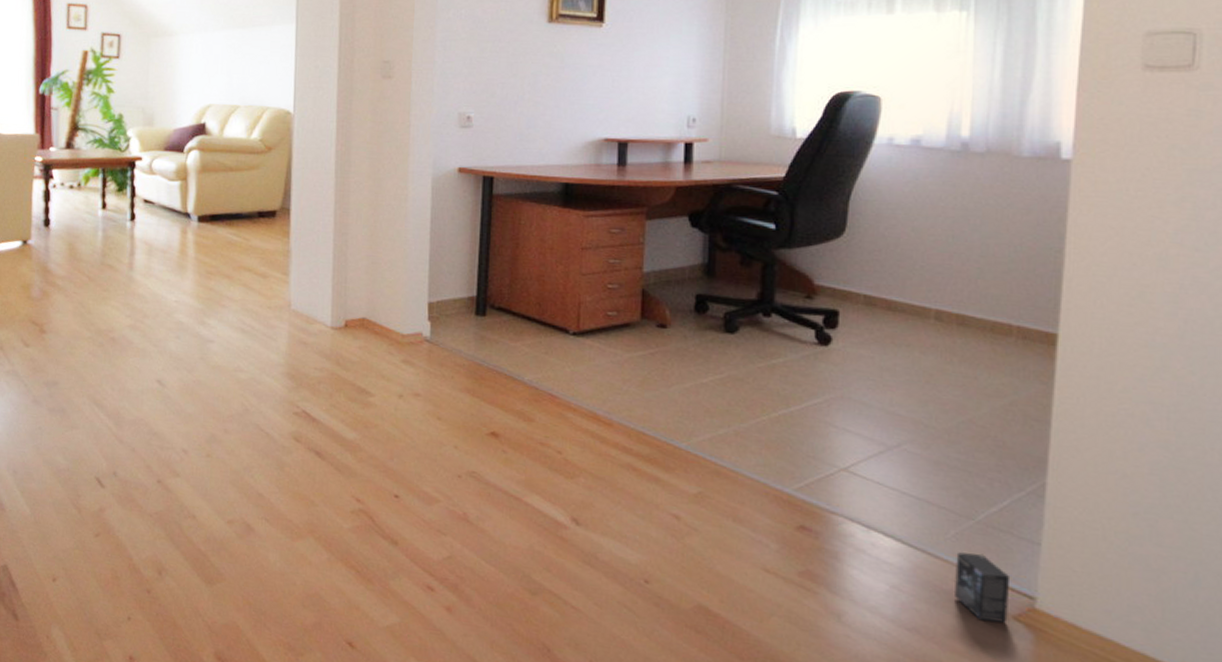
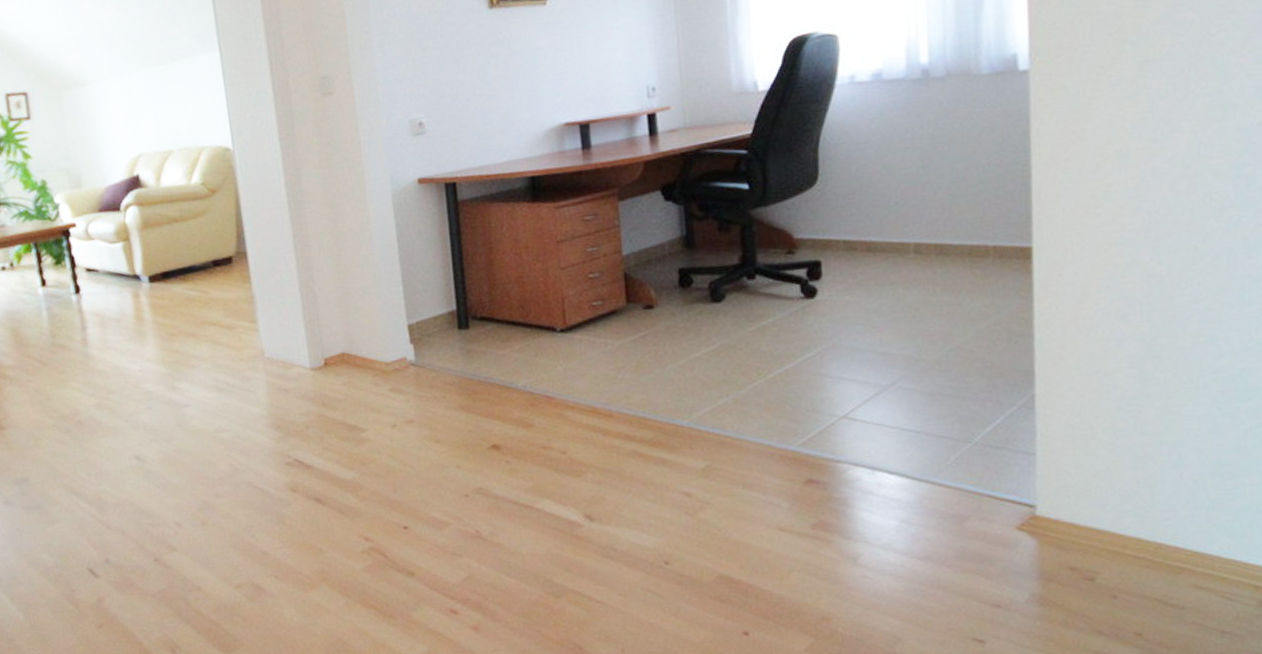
box: present [953,552,1011,623] -> none [958,473,1012,537]

